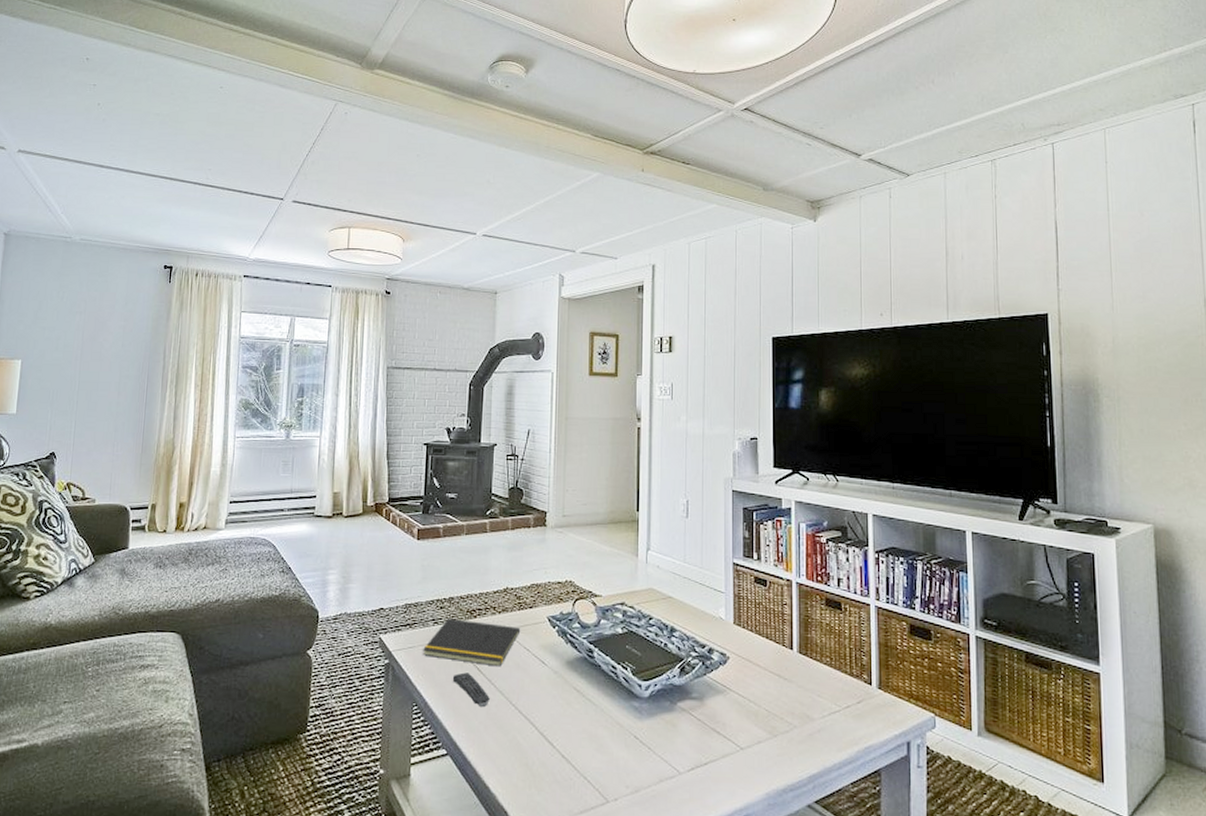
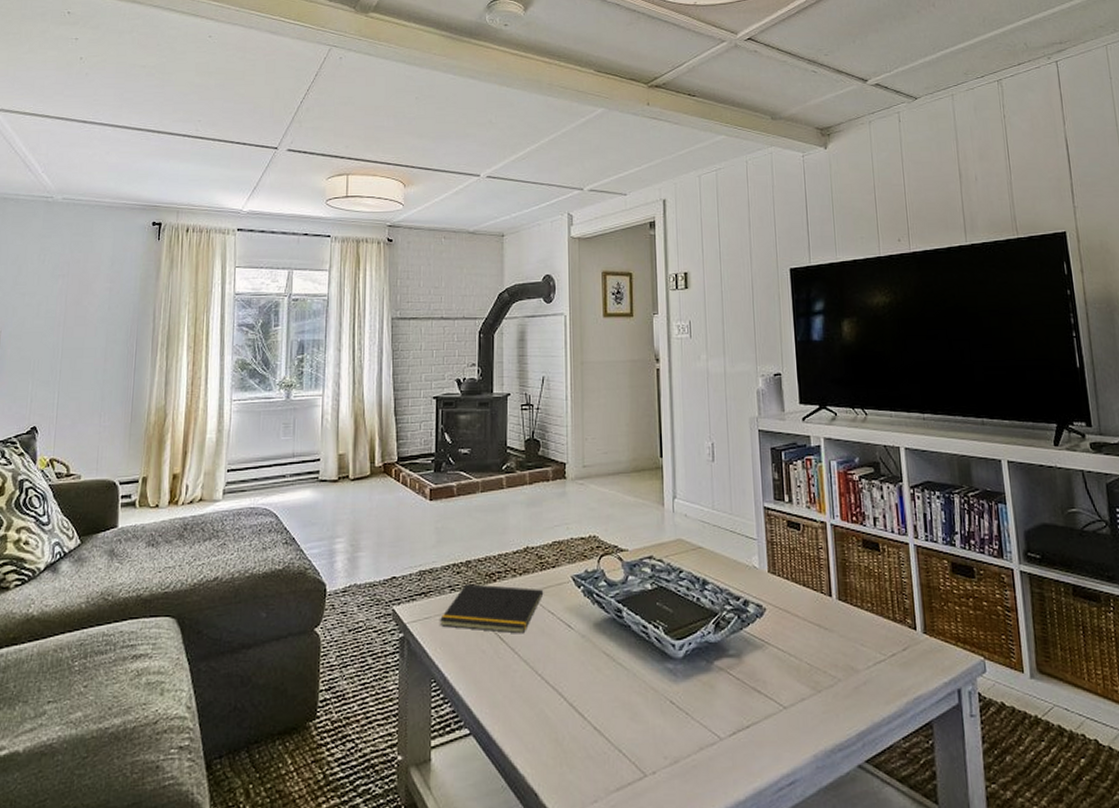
remote control: present [452,672,490,708] -> none [472,642,514,680]

